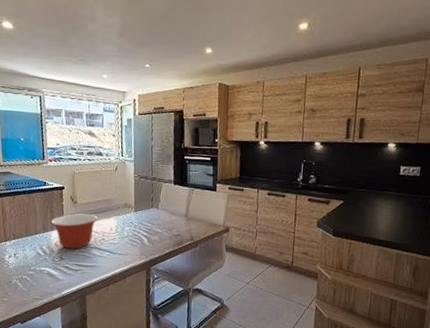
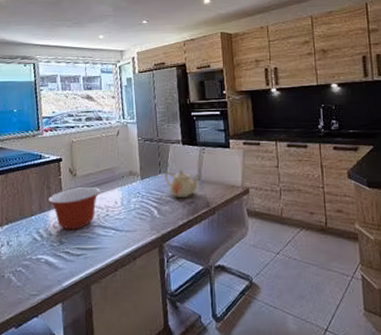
teapot: none [155,206,187,231] -> present [164,169,200,199]

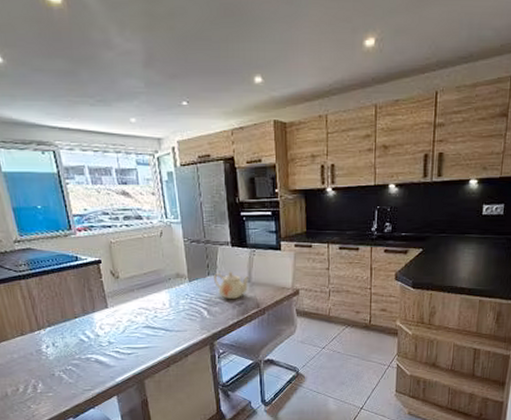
mixing bowl: present [49,187,100,231] -> none [91,290,146,331]

